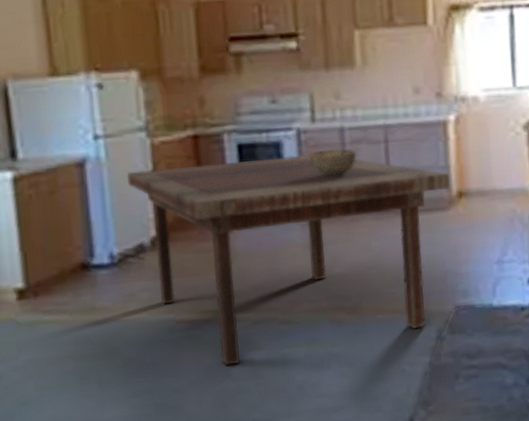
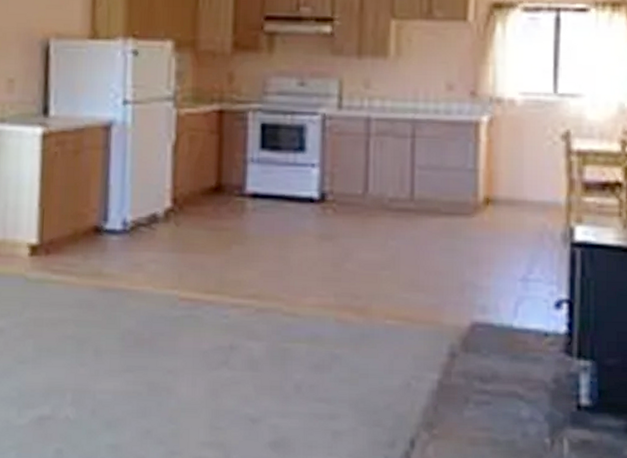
dining table: present [126,155,451,366] -> none [149,139,478,353]
decorative bowl: present [309,149,357,176] -> none [332,138,381,166]

